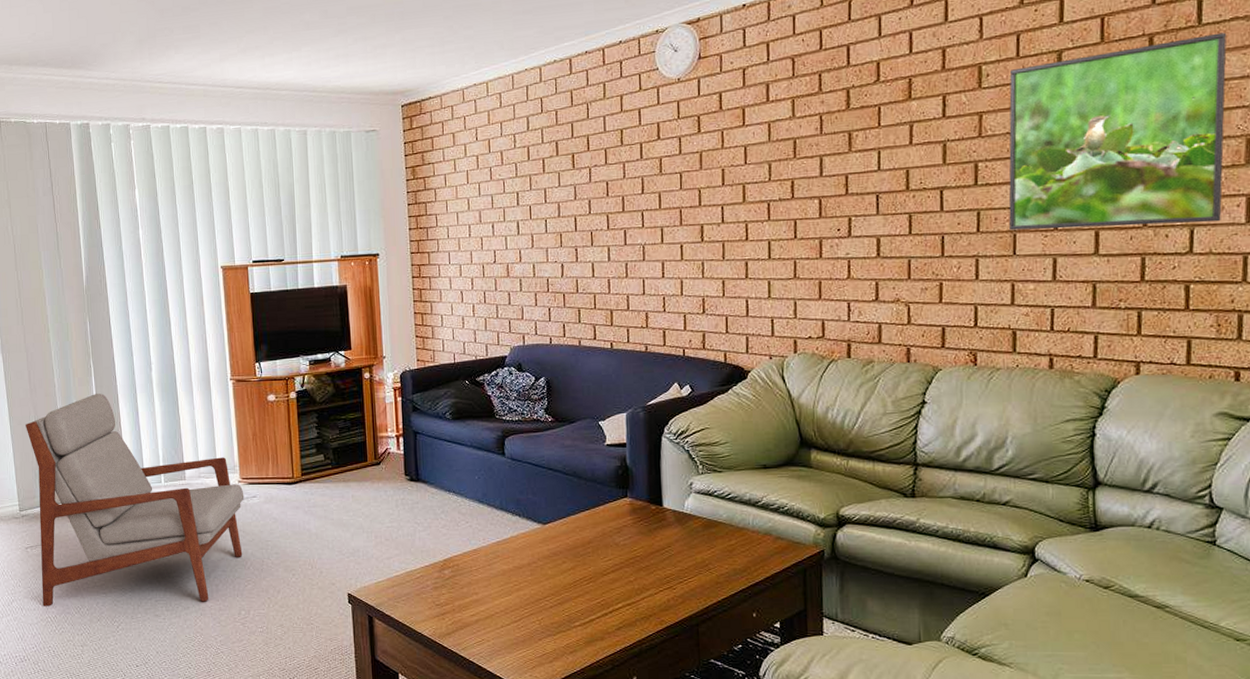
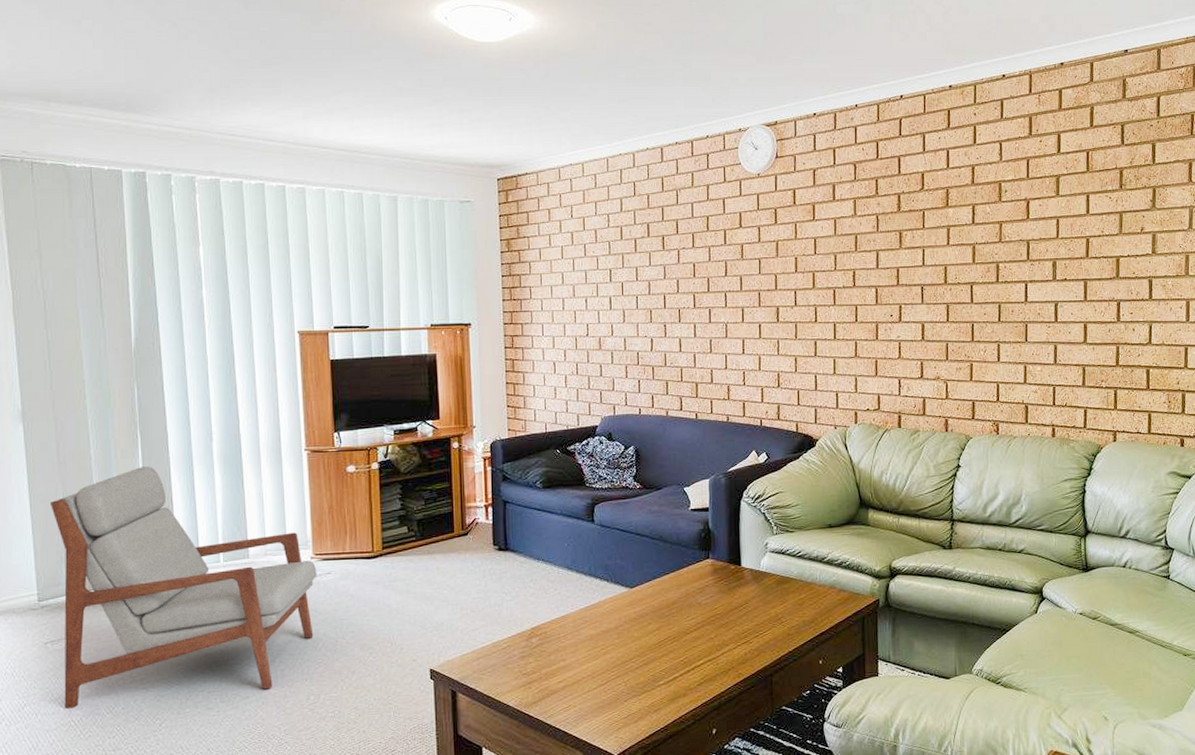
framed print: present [1008,32,1227,231] -> none [1022,171,1172,322]

